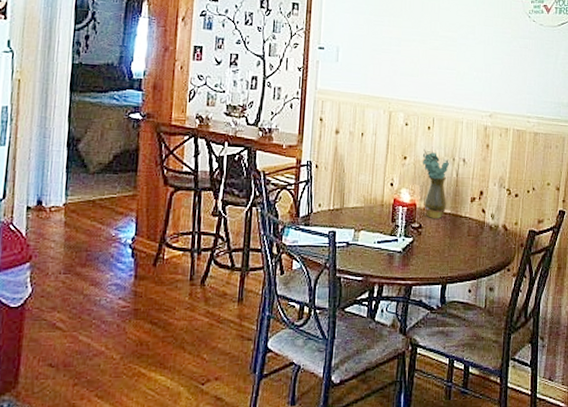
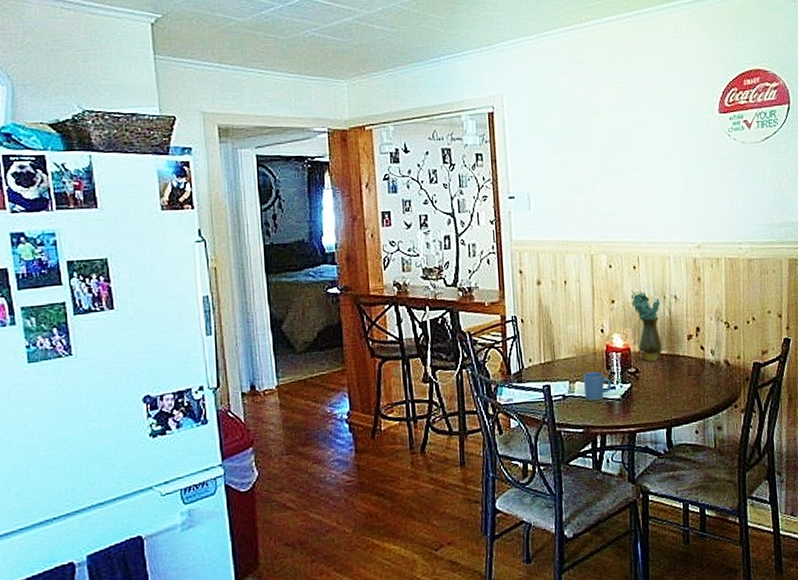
mug: none [368,223,395,251] -> present [582,372,612,402]

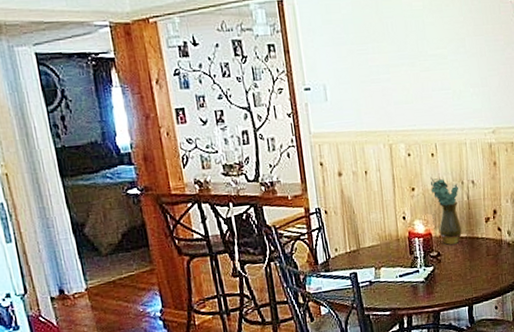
mug: present [582,372,612,402] -> none [387,257,415,286]

